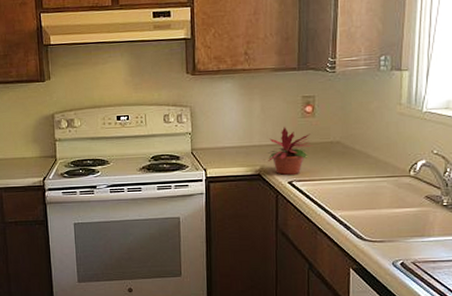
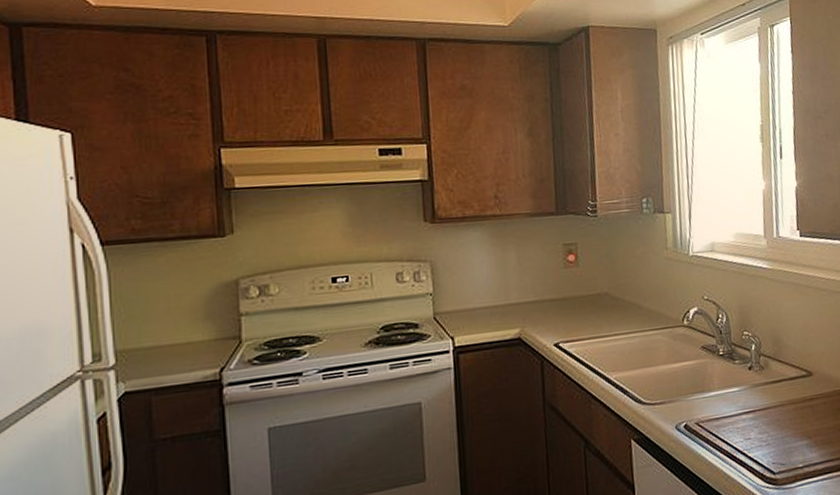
potted plant: present [268,127,313,175] -> none [529,280,579,337]

